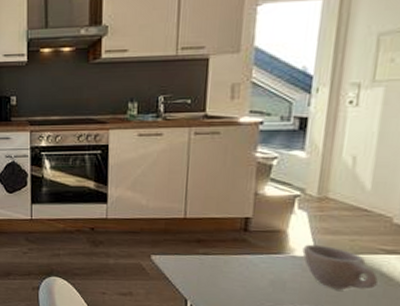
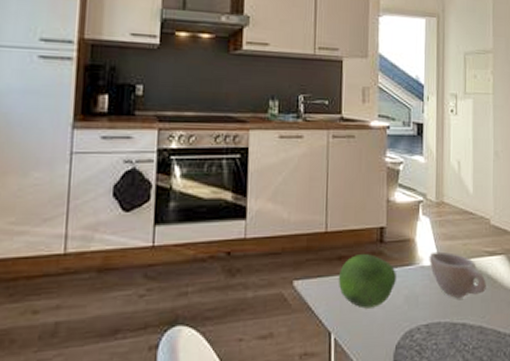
fruit: none [196,239,262,286] -> present [338,253,397,309]

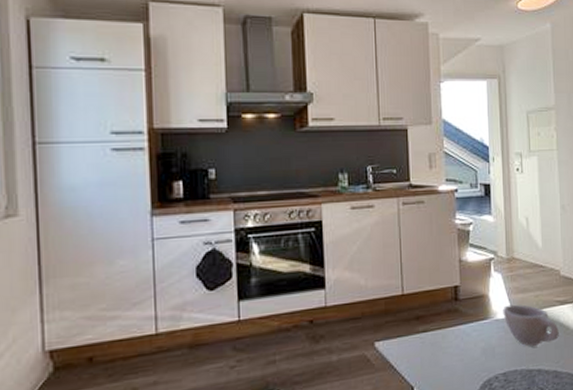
fruit: present [338,253,397,309] -> none [417,311,474,363]

